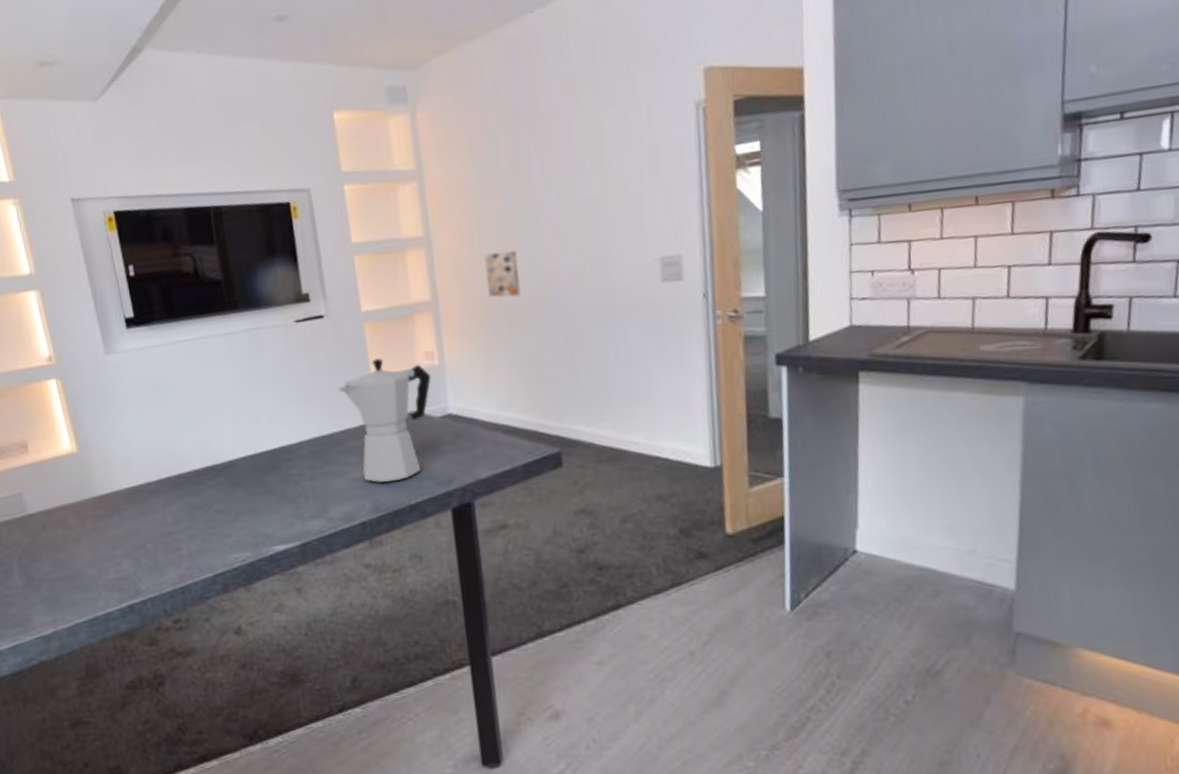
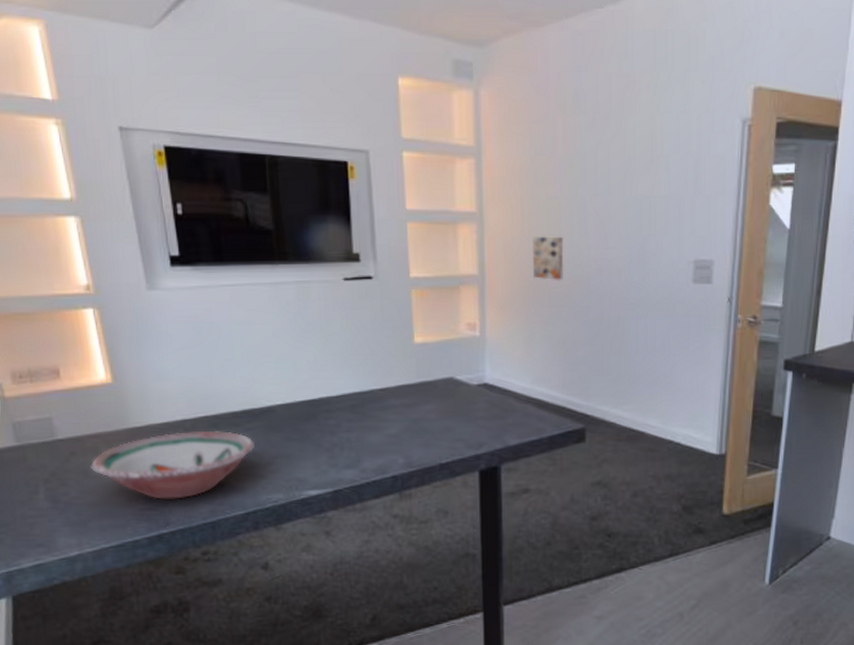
bowl: none [61,490,219,569] -> present [91,430,255,500]
moka pot: present [338,358,432,483] -> none [381,324,472,441]

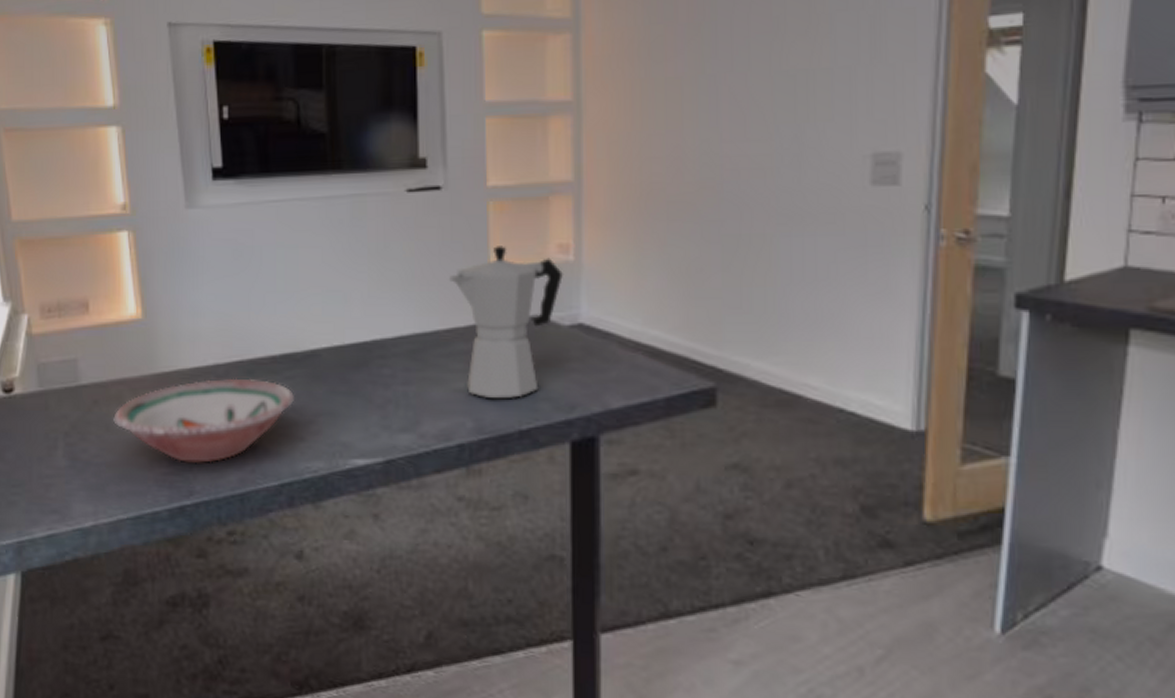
moka pot: none [381,324,472,441] -> present [449,246,564,399]
wall art: present [532,235,564,281] -> none [644,127,688,187]

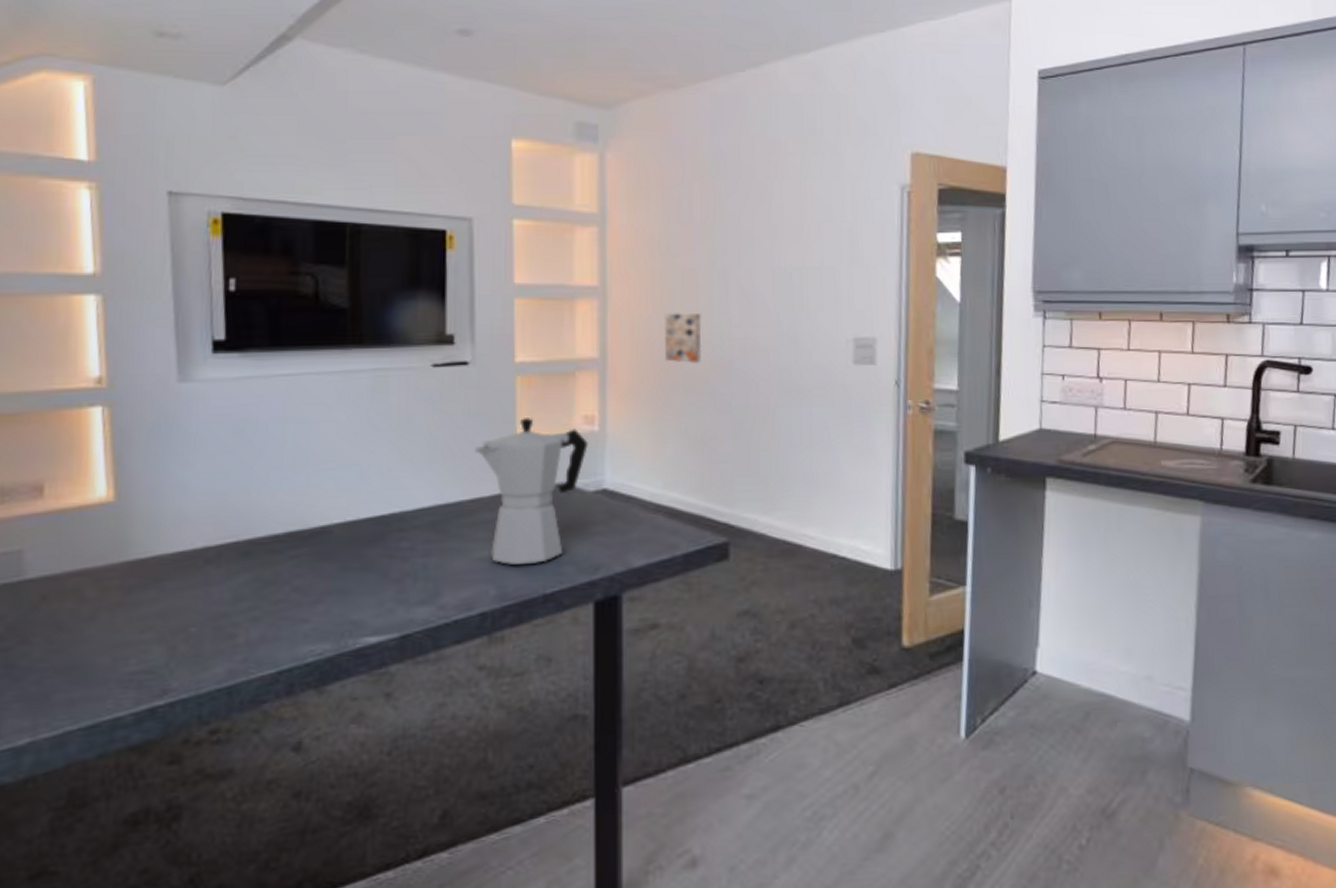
bowl: present [113,378,295,463] -> none [67,560,300,658]
wall art: none [644,127,688,187] -> present [663,312,702,364]

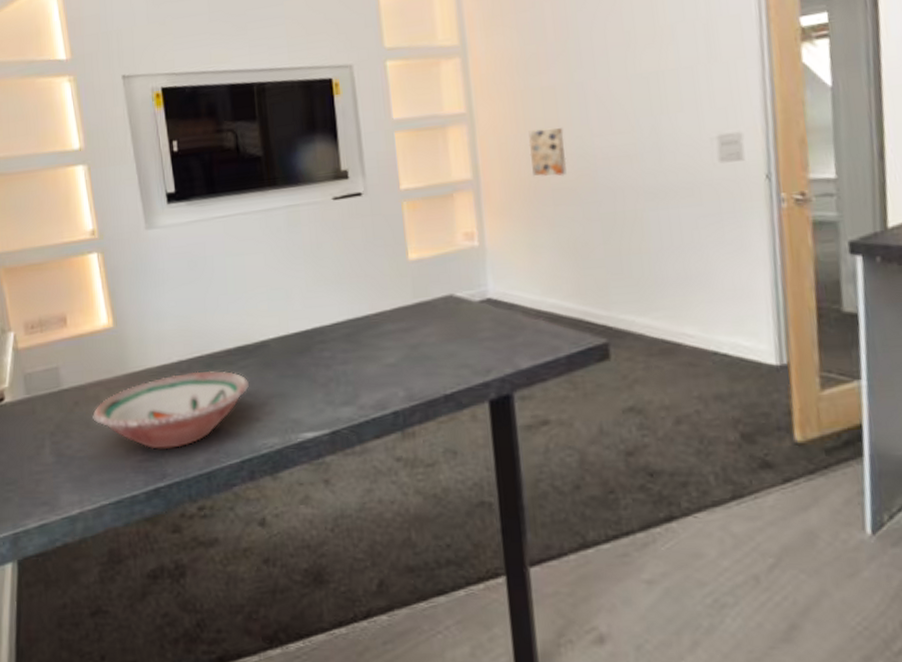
bowl: none [67,560,300,658] -> present [93,370,250,450]
moka pot: present [475,418,589,566] -> none [374,238,472,370]

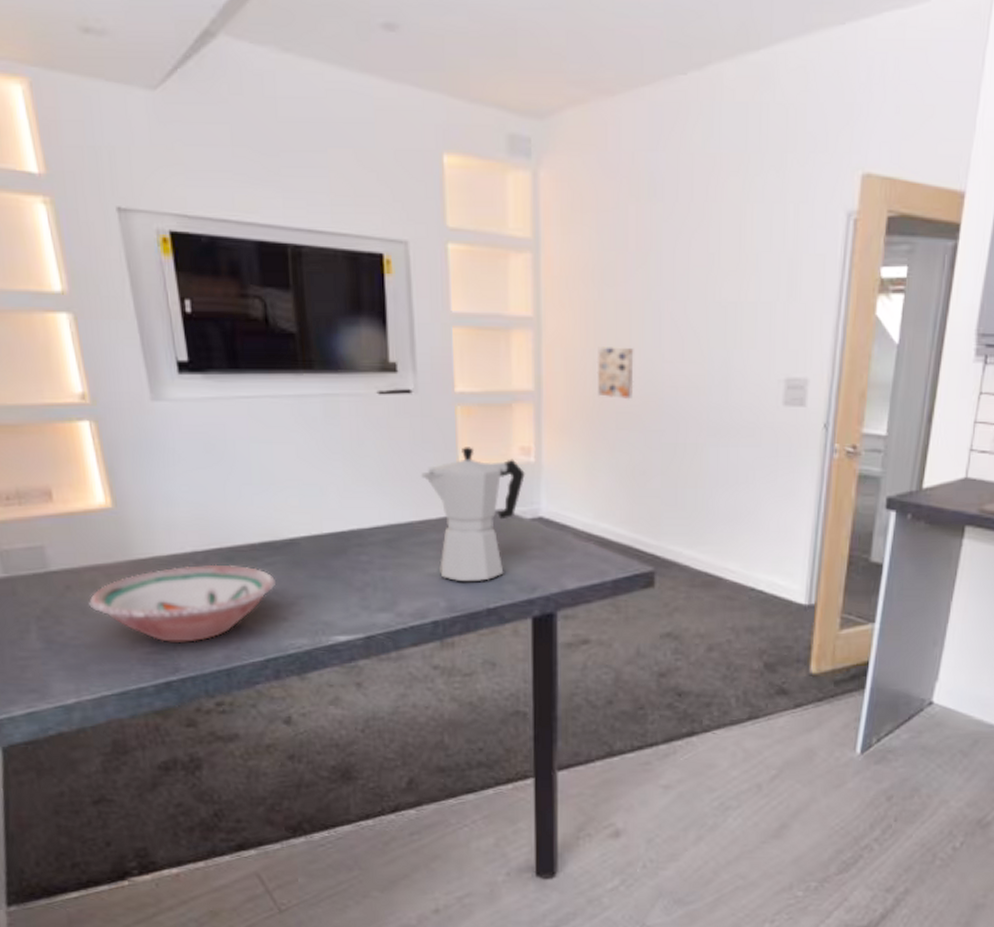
moka pot: none [374,238,472,370] -> present [421,447,526,582]

